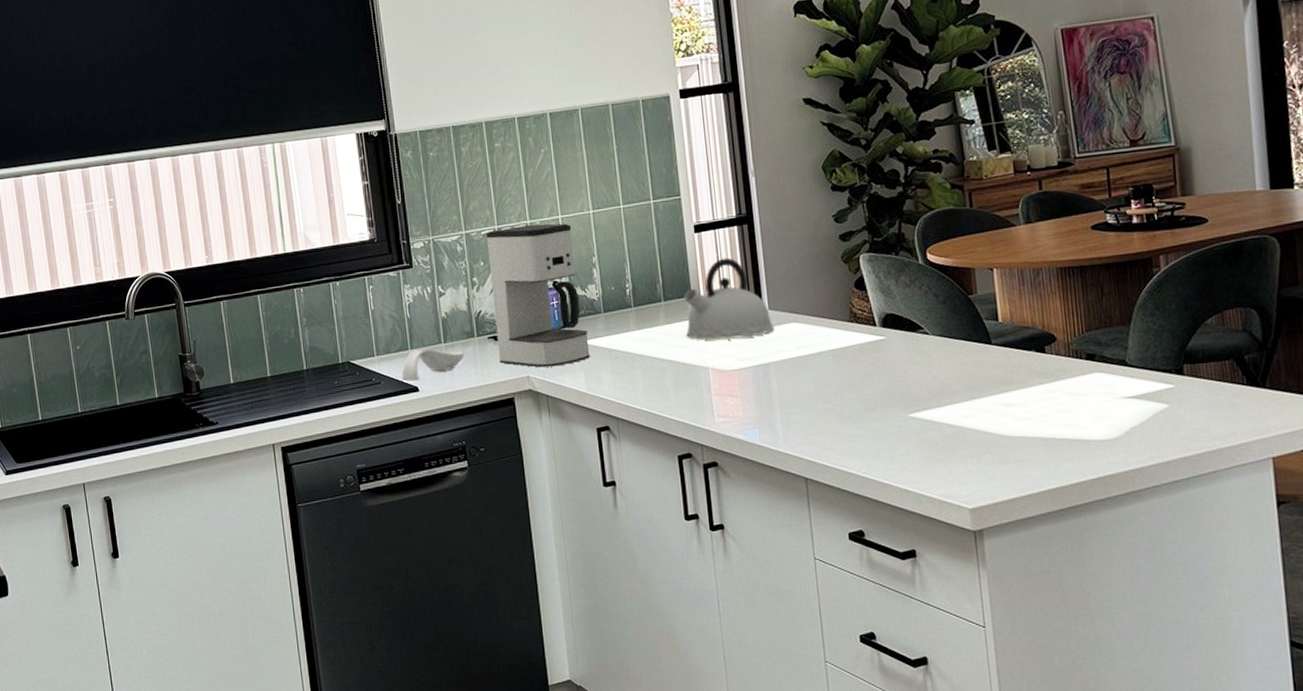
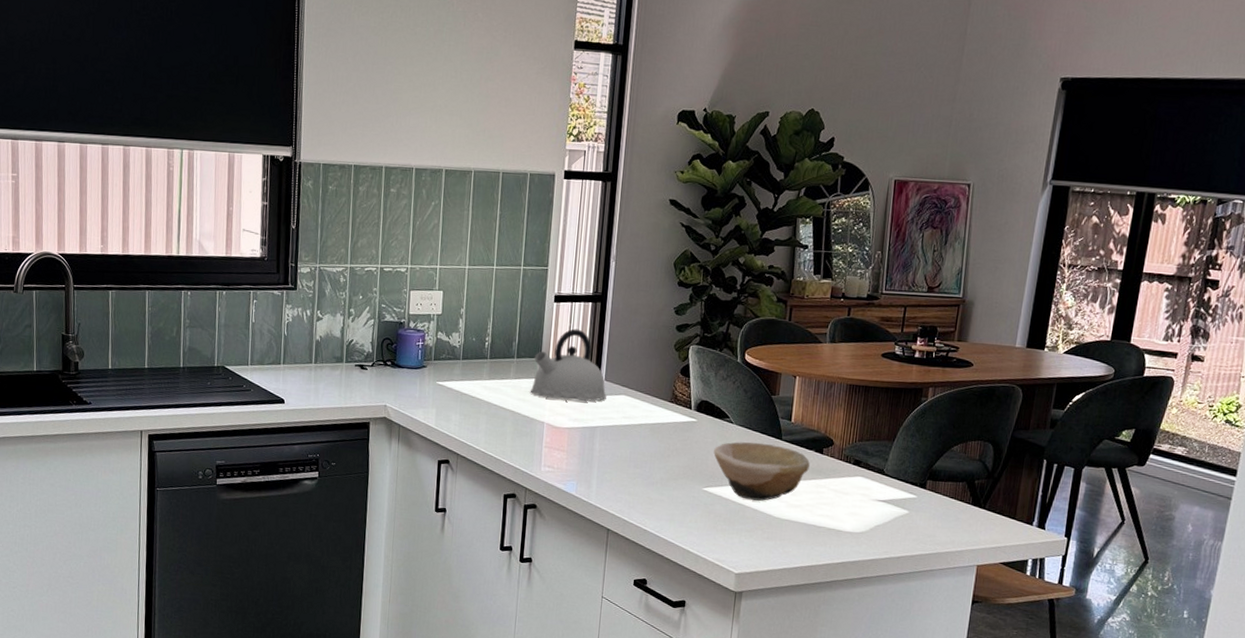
spoon rest: present [402,348,464,382] -> none [271,365,331,394]
coffee maker: present [486,223,590,368] -> none [361,268,447,401]
bowl: none [912,351,1033,420] -> present [713,442,810,501]

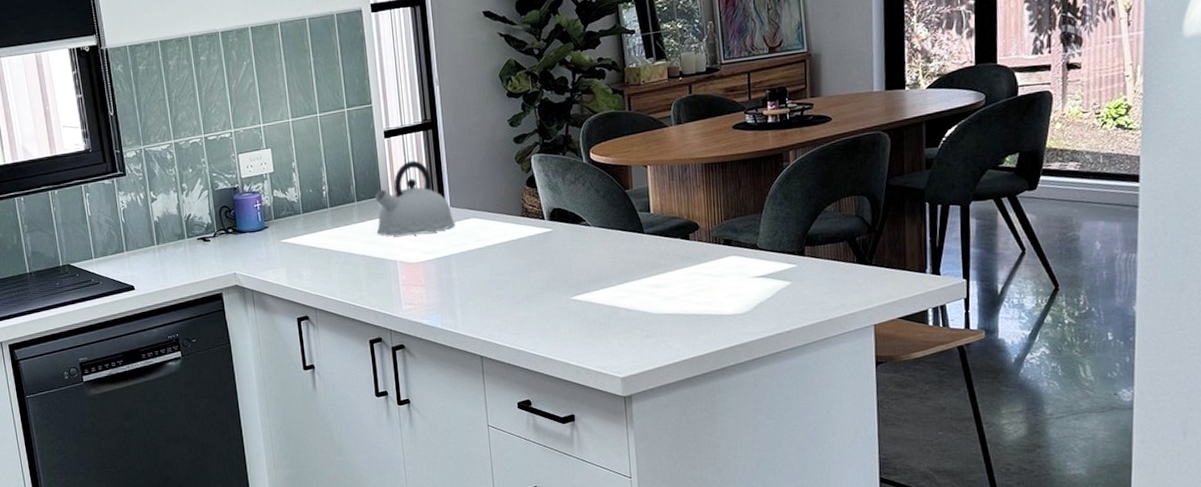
bowl: present [713,442,810,501] -> none [575,239,678,301]

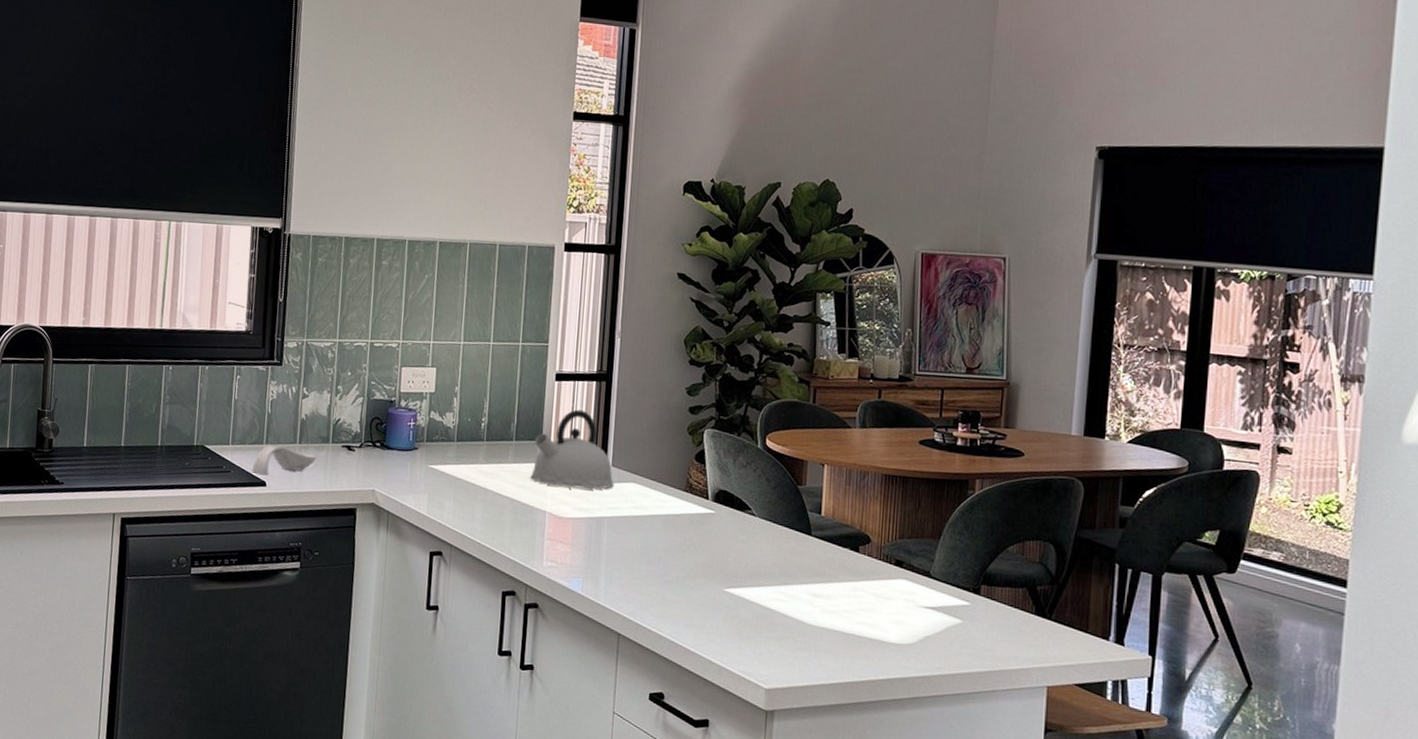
spoon rest: none [118,250,176,281] -> present [252,445,317,476]

